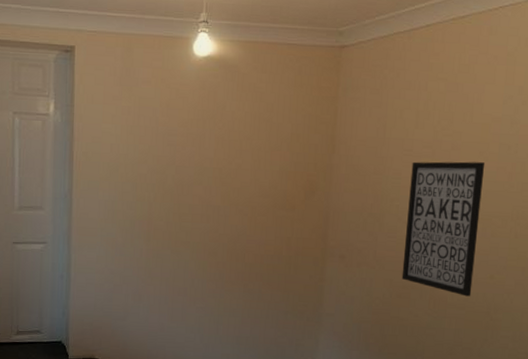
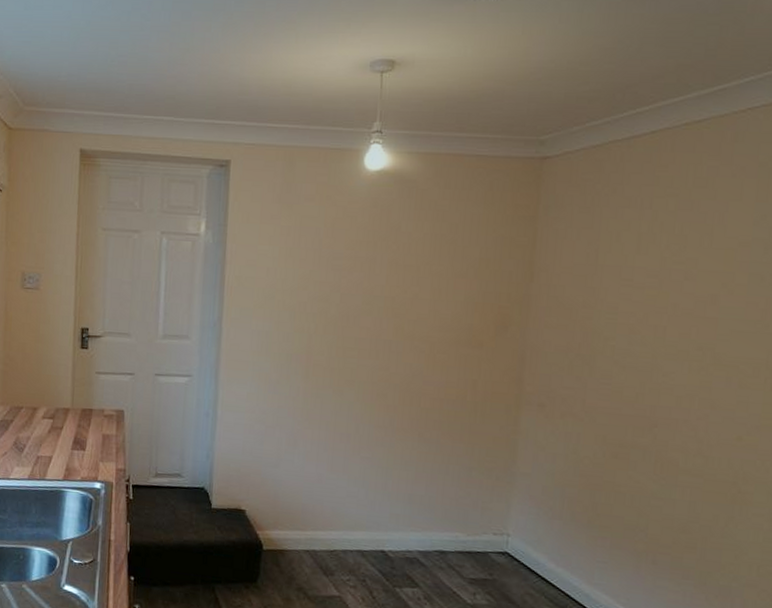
wall art: present [401,161,485,297] -> none [618,293,730,462]

